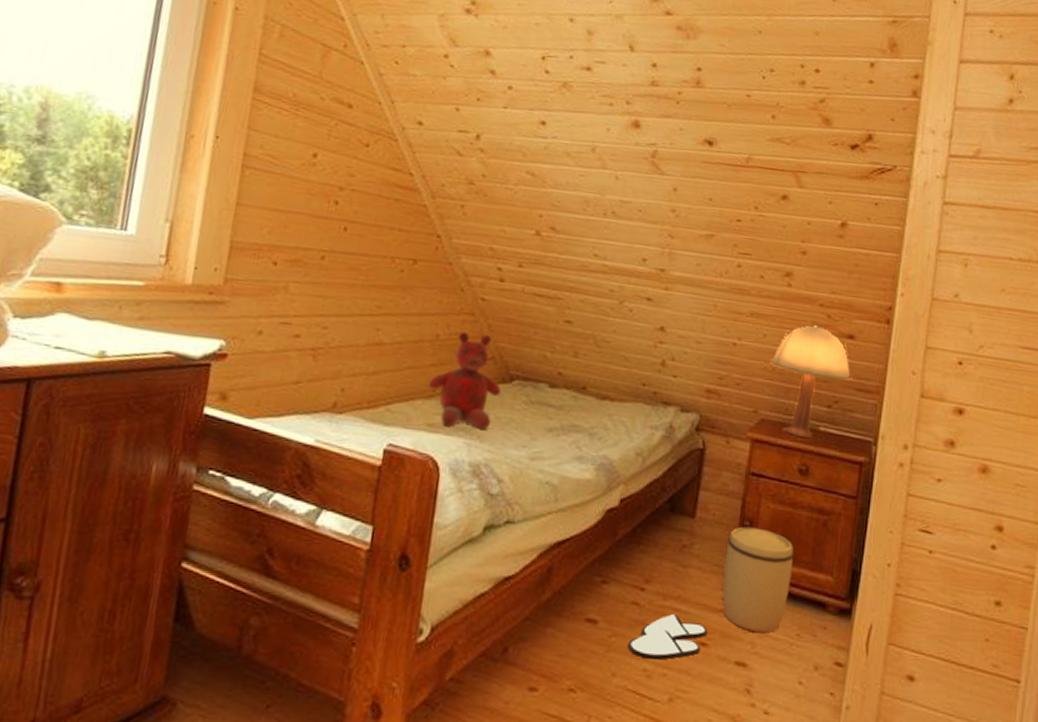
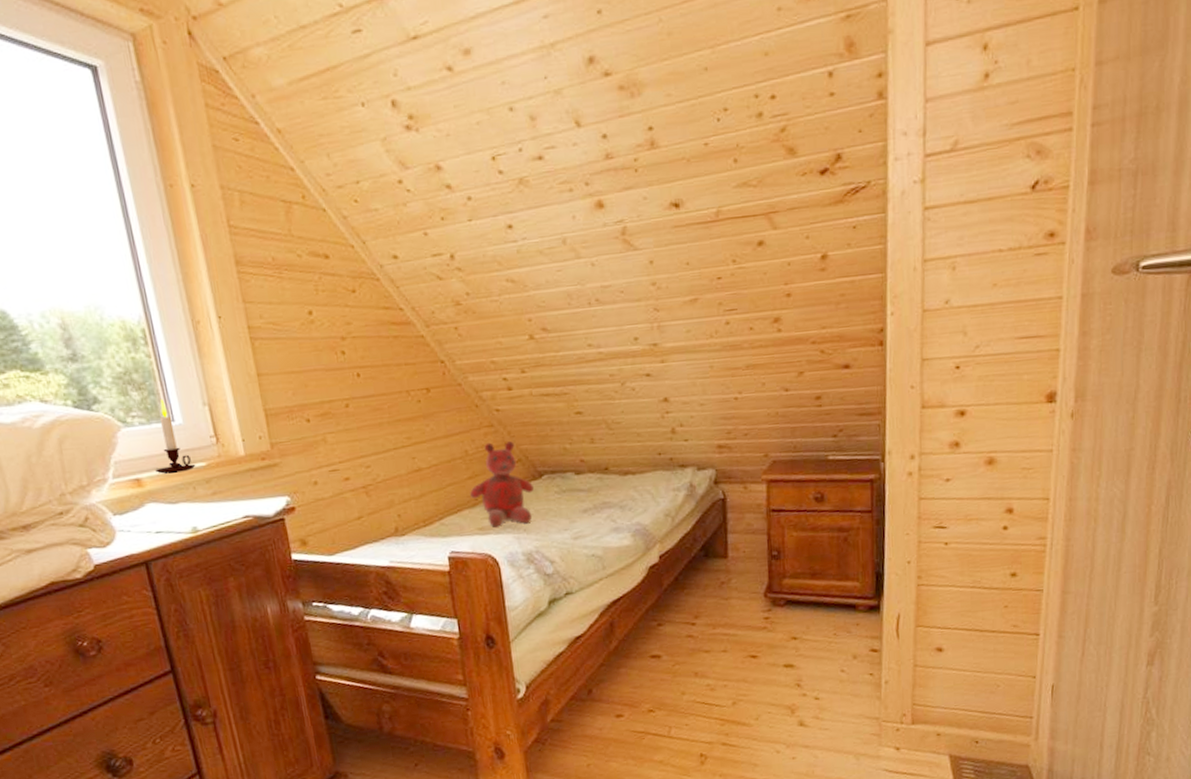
candle: none [83,203,132,287] -> present [155,398,196,474]
slippers: present [627,613,707,660] -> none [690,637,756,677]
trash bin: present [722,526,794,634] -> none [760,554,822,640]
table lamp: present [771,325,851,439] -> none [774,363,852,471]

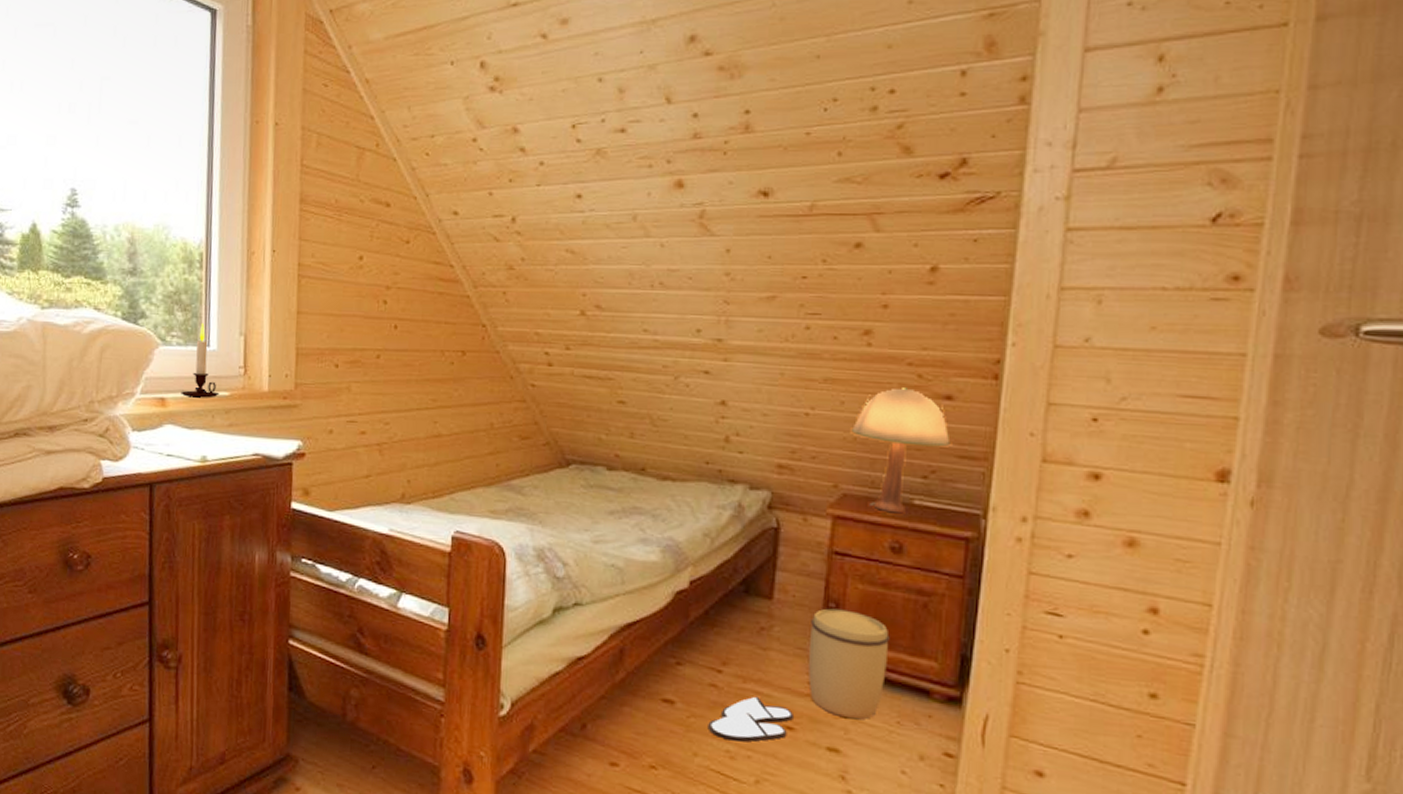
teddy bear: present [470,441,535,527] -> none [488,418,559,515]
slippers: none [690,637,756,677] -> present [707,696,793,742]
trash bin: none [760,554,822,640] -> present [808,608,890,720]
table lamp: none [774,363,852,471] -> present [852,388,951,514]

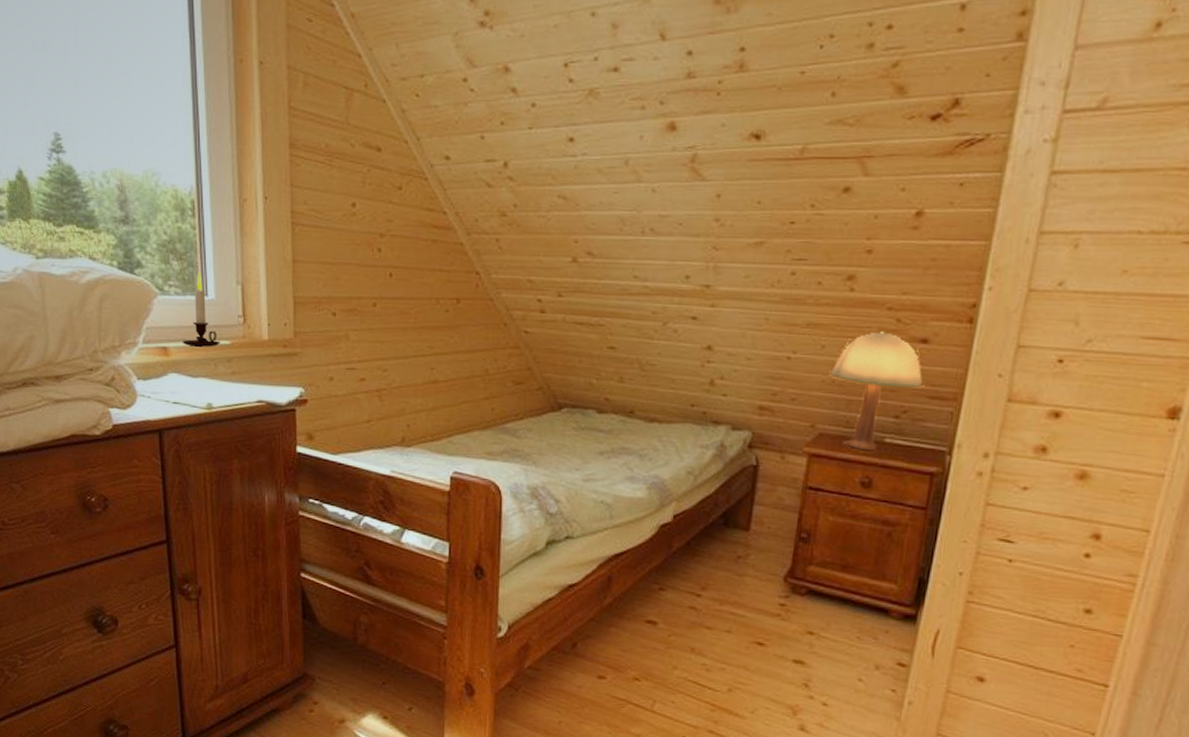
slippers: present [707,696,793,742] -> none [686,616,764,656]
trash bin: present [808,608,890,720] -> none [779,538,855,636]

